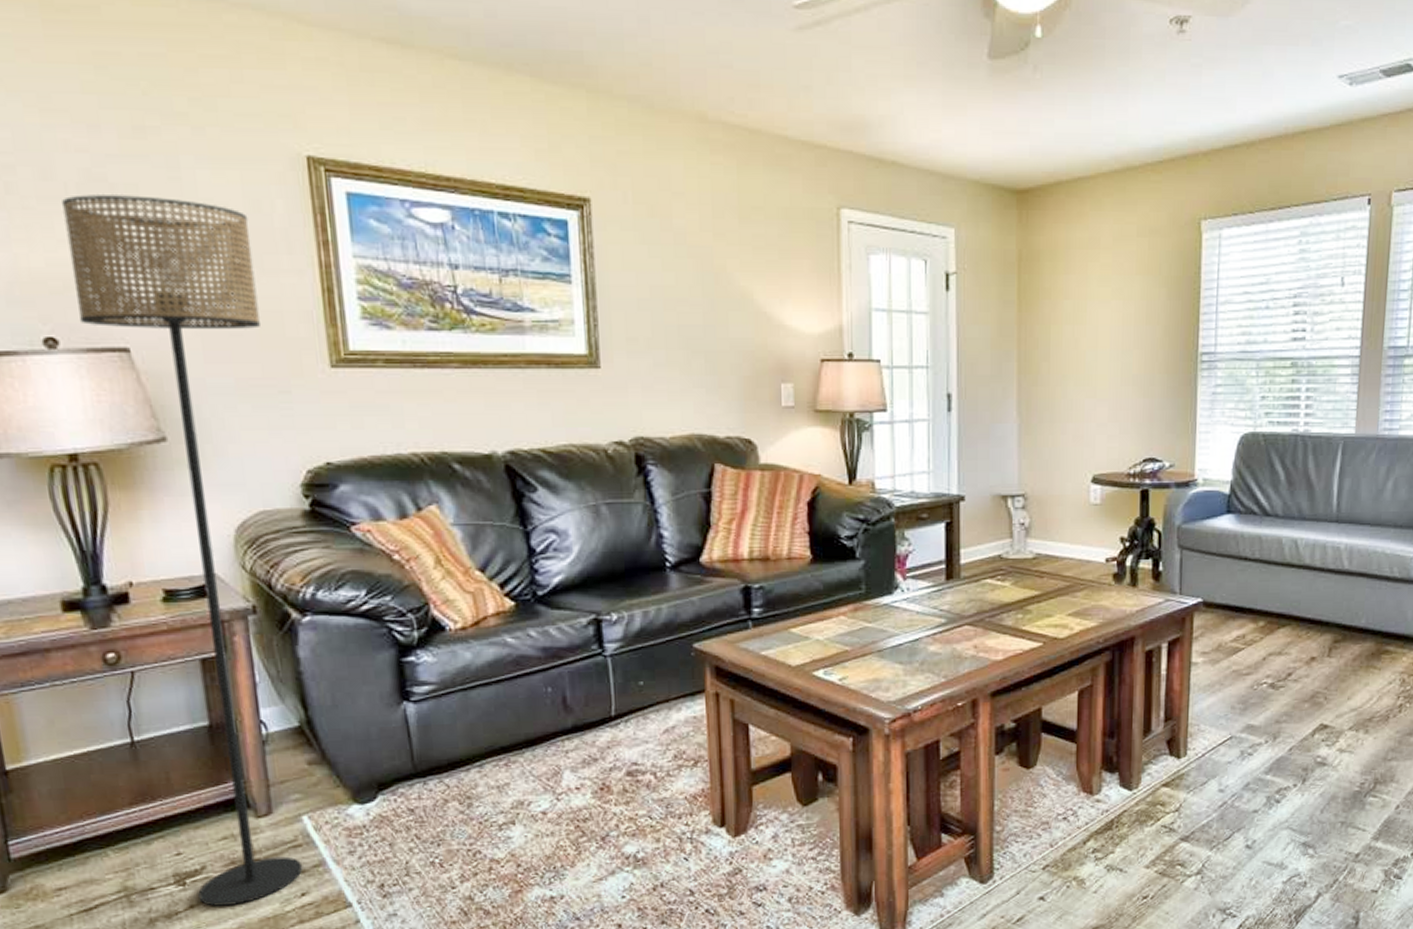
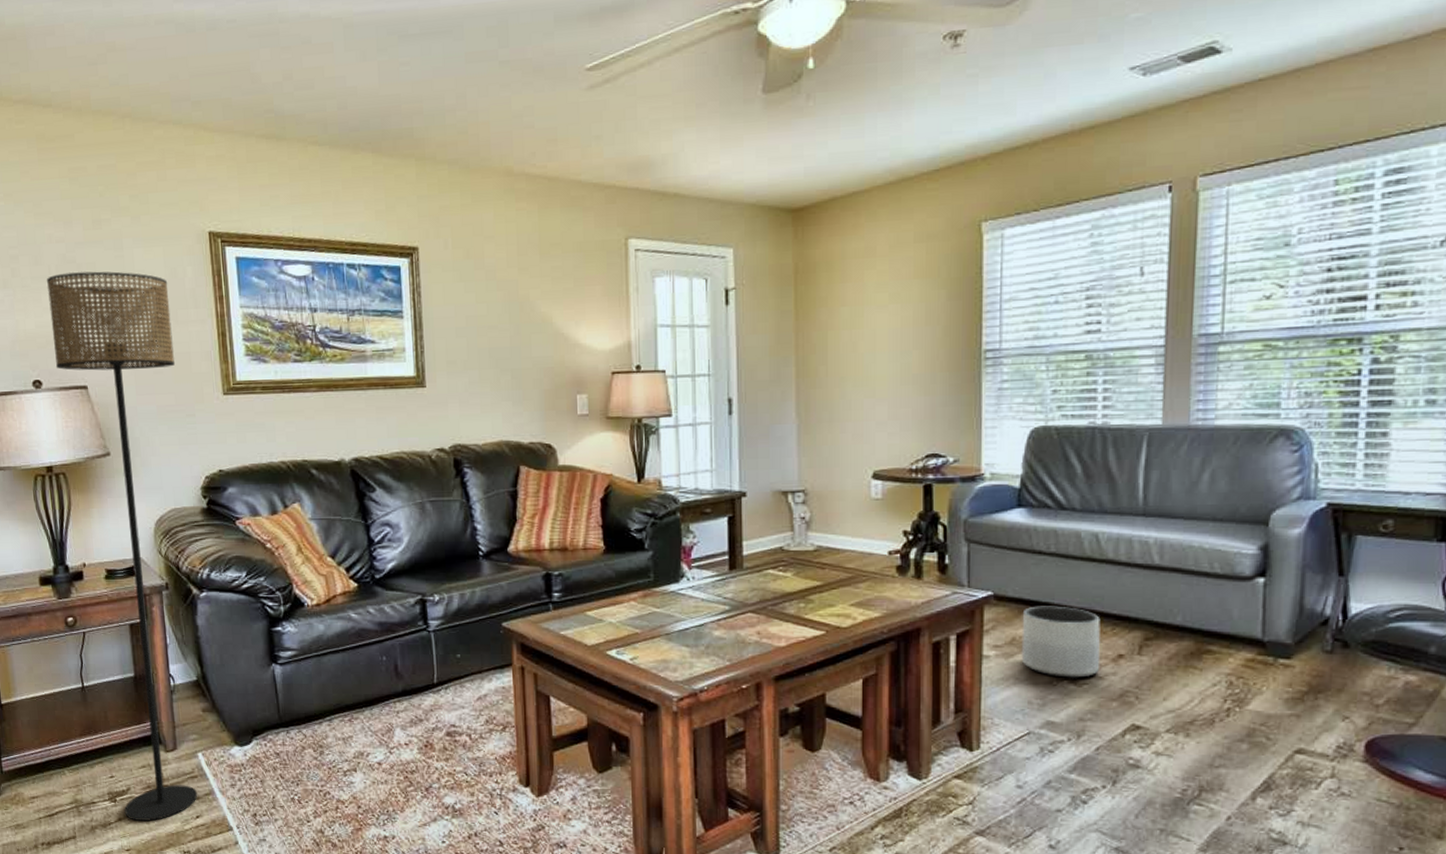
planter: none [1226,611,1297,682] -> present [1021,606,1101,678]

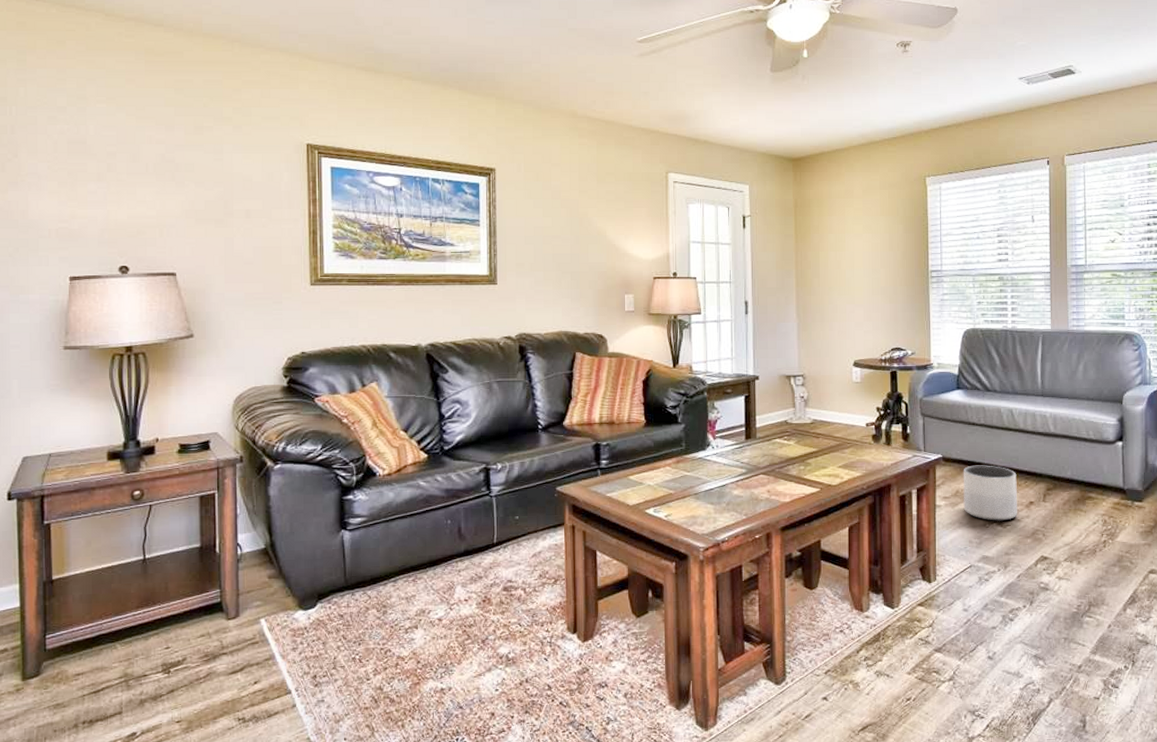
floor lamp: present [47,271,198,821] -> none [143,171,266,691]

